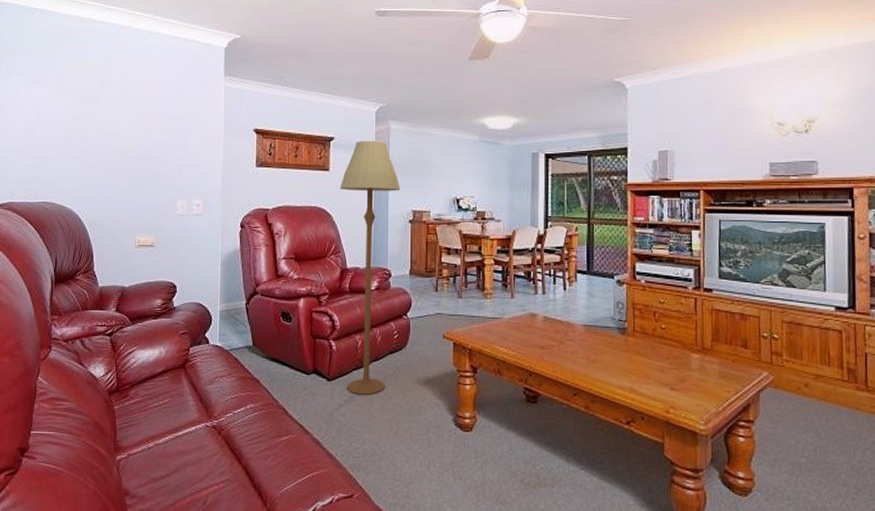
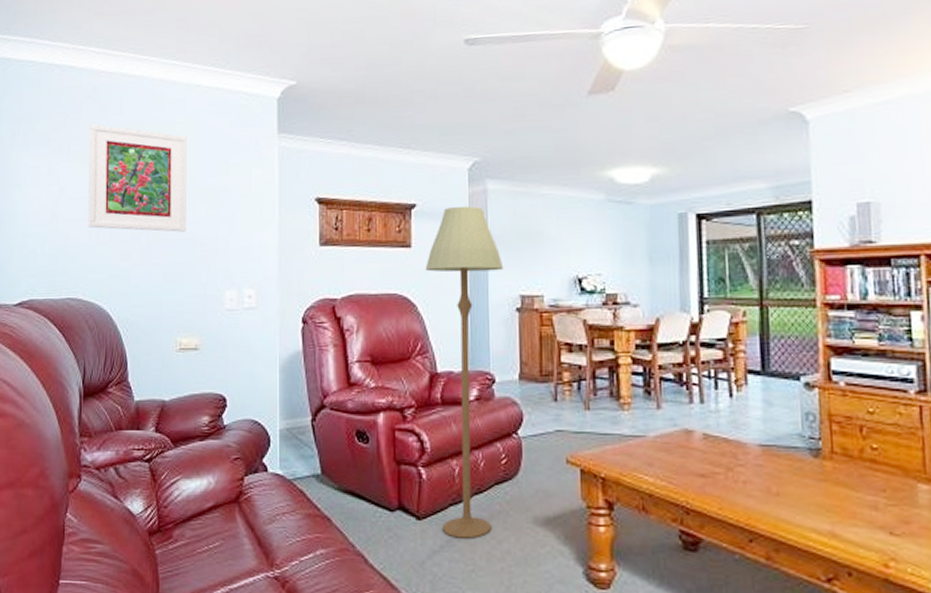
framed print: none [61,60,148,151] -> present [88,124,187,232]

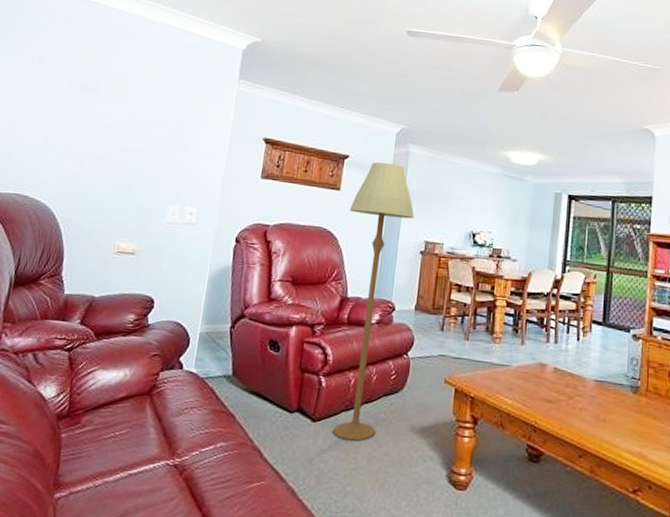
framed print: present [88,124,187,232] -> none [46,43,155,150]

